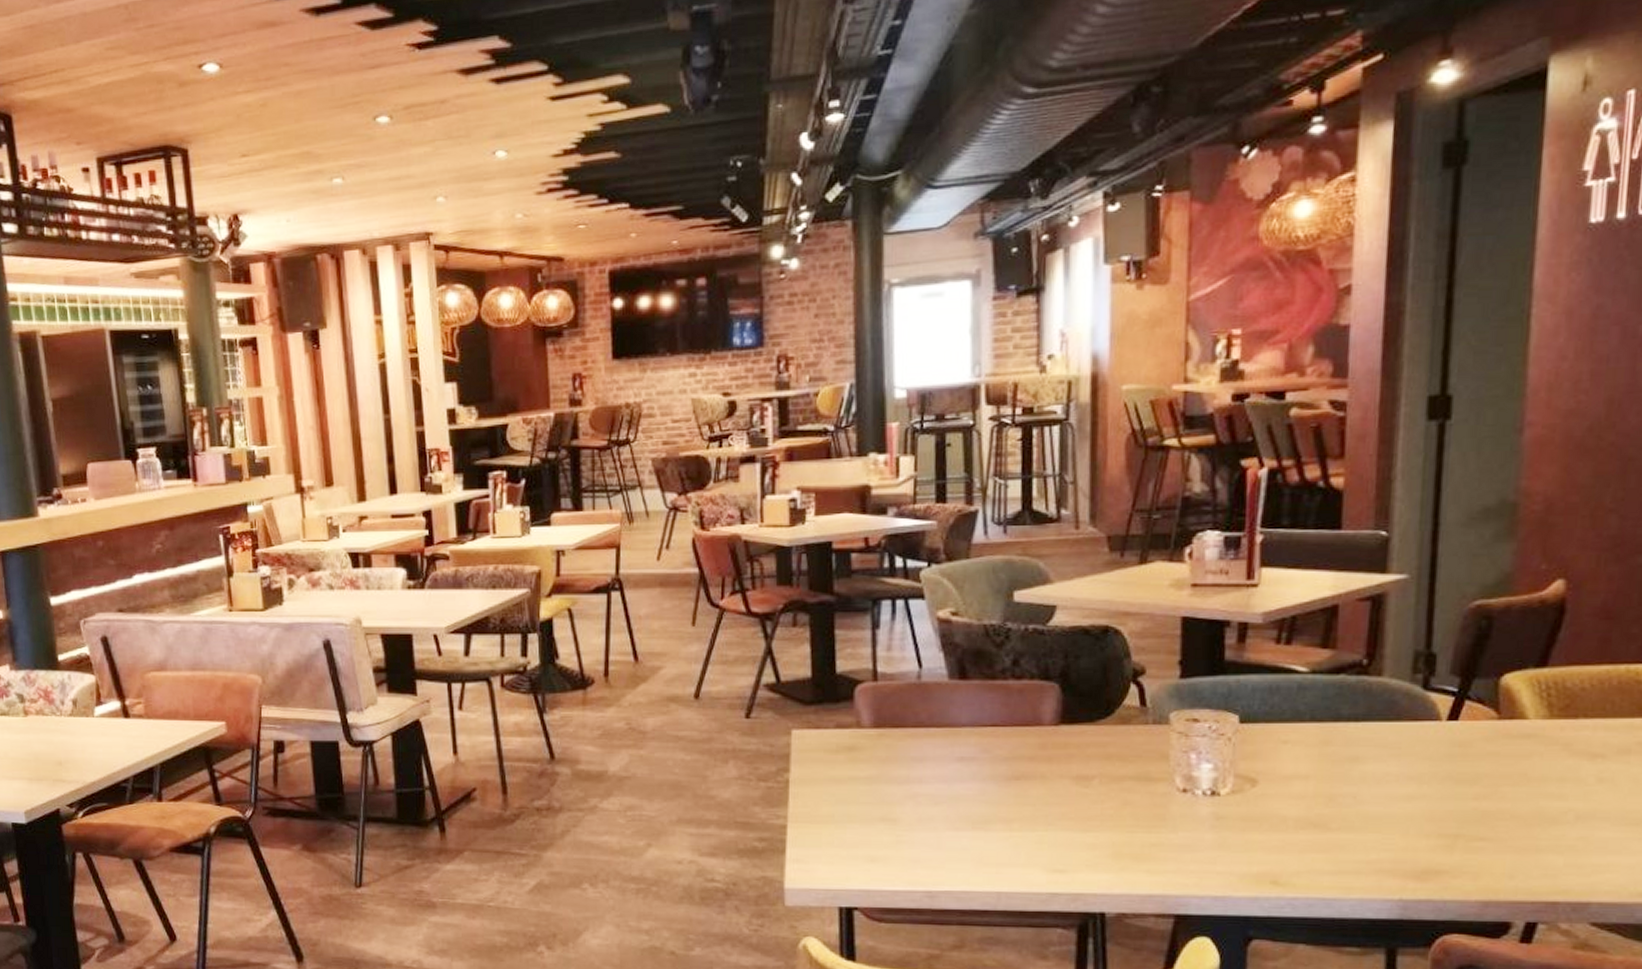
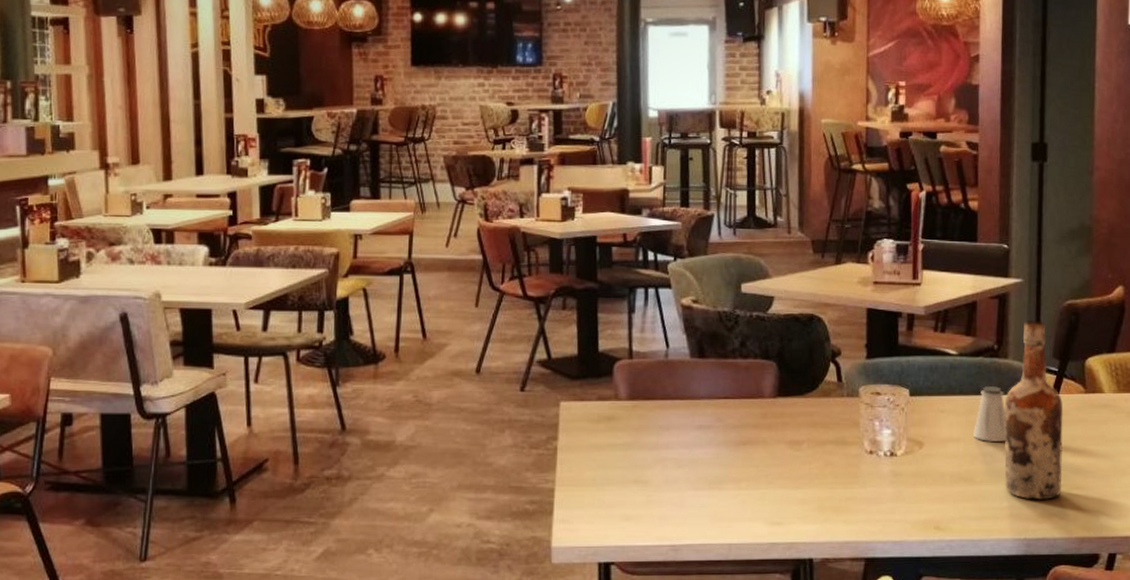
saltshaker: none [1329,711,1378,781] -> present [973,386,1007,443]
wine bottle: none [1372,627,1464,853] -> present [1004,321,1063,500]

